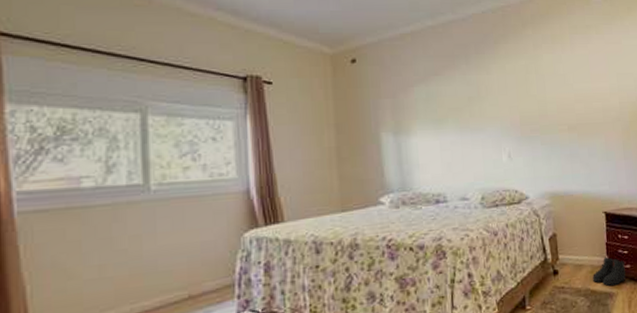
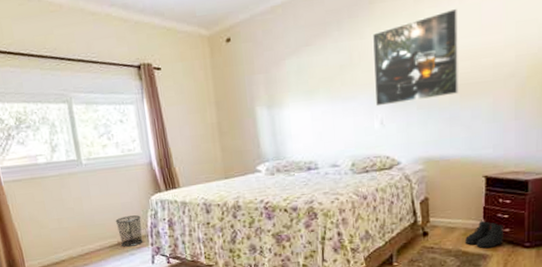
waste bin: none [189,257,227,302] -> present [115,215,143,247]
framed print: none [497,56,576,140] -> present [372,8,458,107]

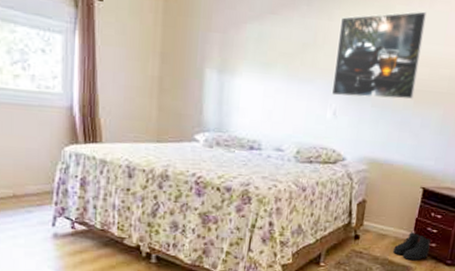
waste bin: present [115,215,143,247] -> none [14,165,48,202]

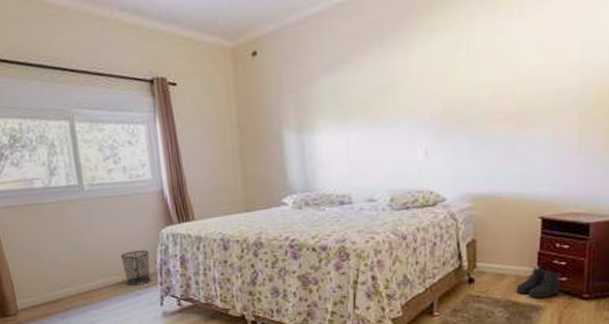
waste bin: none [14,165,48,202] -> present [120,250,151,286]
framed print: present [331,11,427,100] -> none [418,24,516,135]

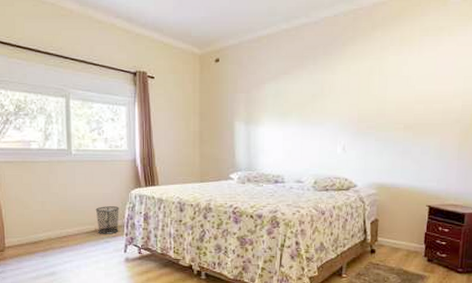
boots: present [515,267,560,299] -> none [406,244,441,270]

